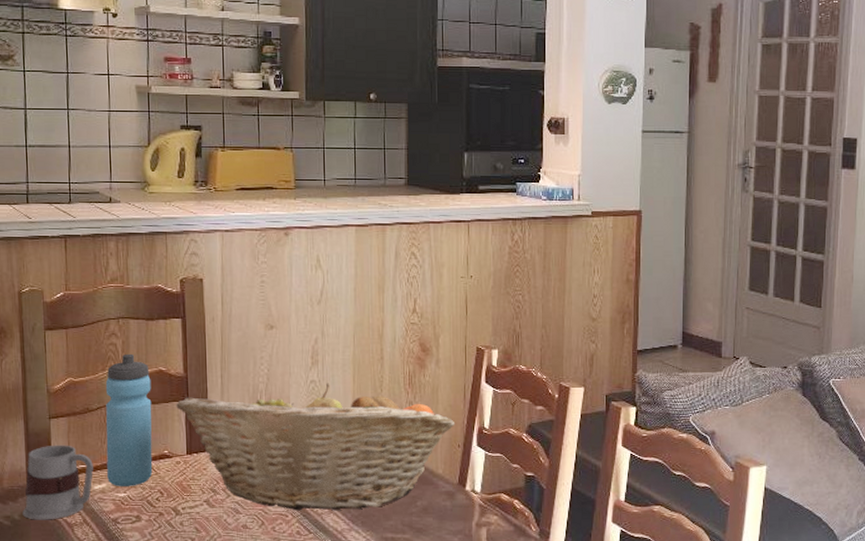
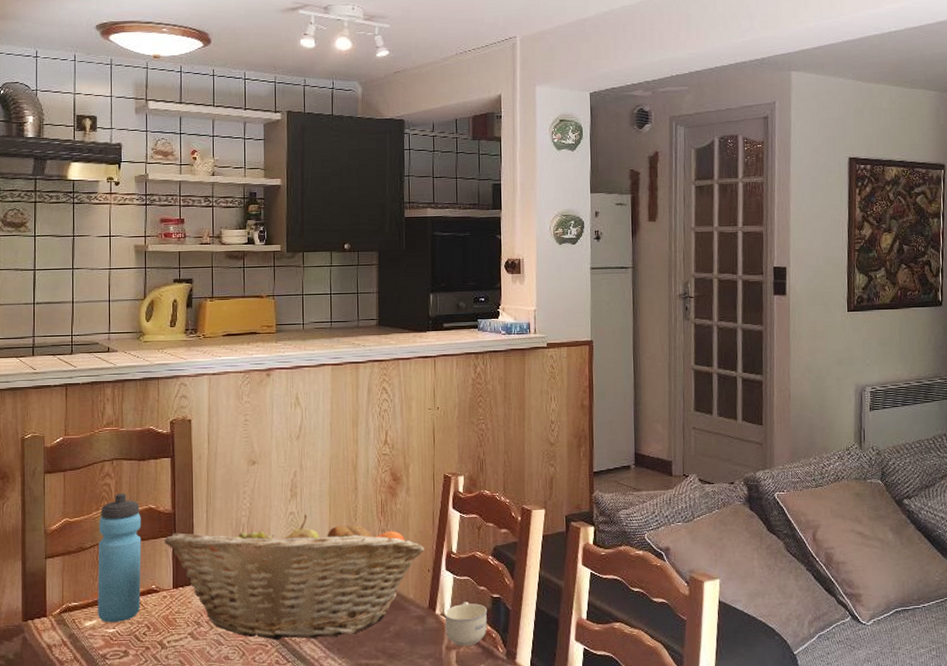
mug: present [23,445,93,520] -> none [17,583,85,659]
cup: none [475,479,521,525] -> present [444,601,488,647]

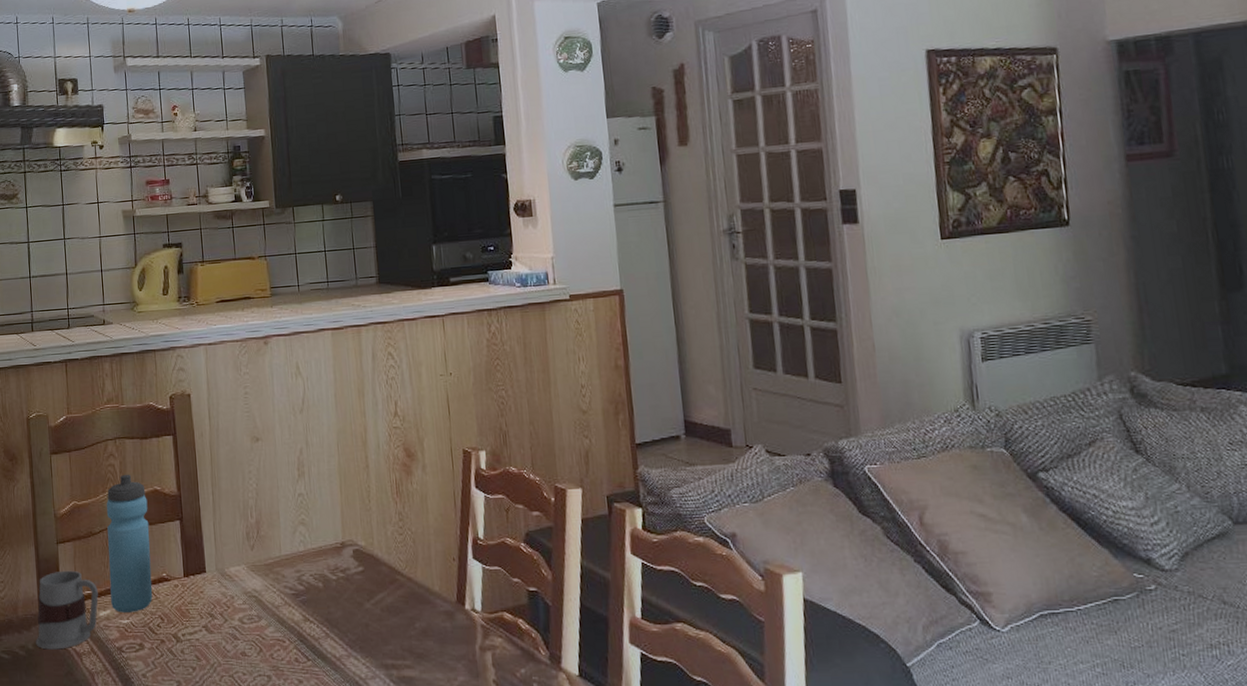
mug: none [17,583,85,659] -> present [36,570,98,650]
fruit basket: present [164,514,425,640] -> none [171,495,448,636]
cup: present [444,601,488,647] -> none [475,595,525,648]

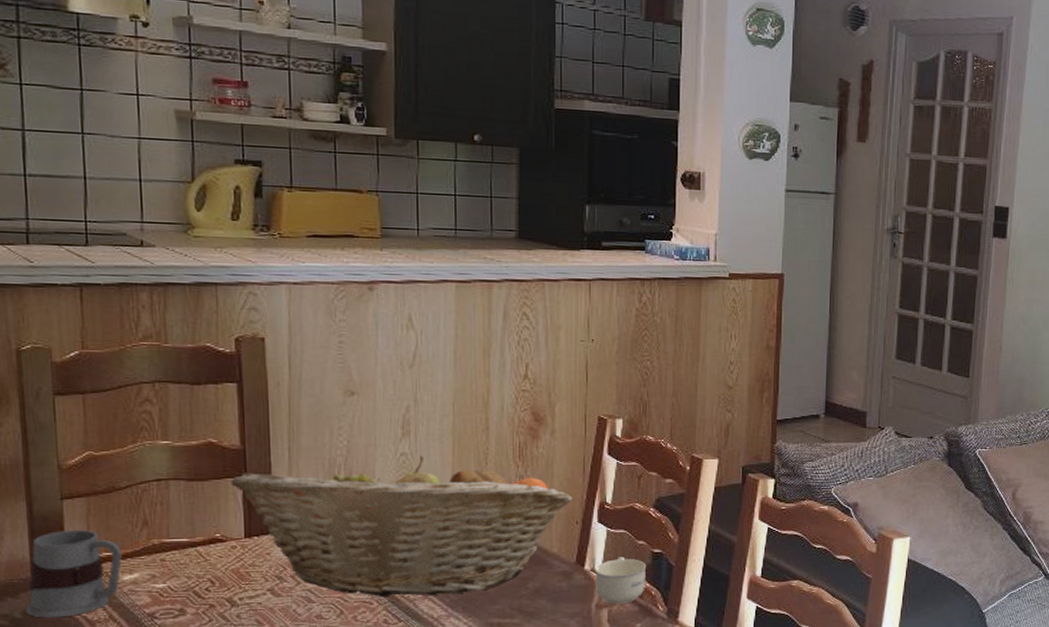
water bottle: present [106,474,153,613] -> none [137,423,201,576]
fruit basket: none [171,495,448,636] -> present [231,456,573,598]
cup: none [475,595,525,648] -> present [595,557,647,605]

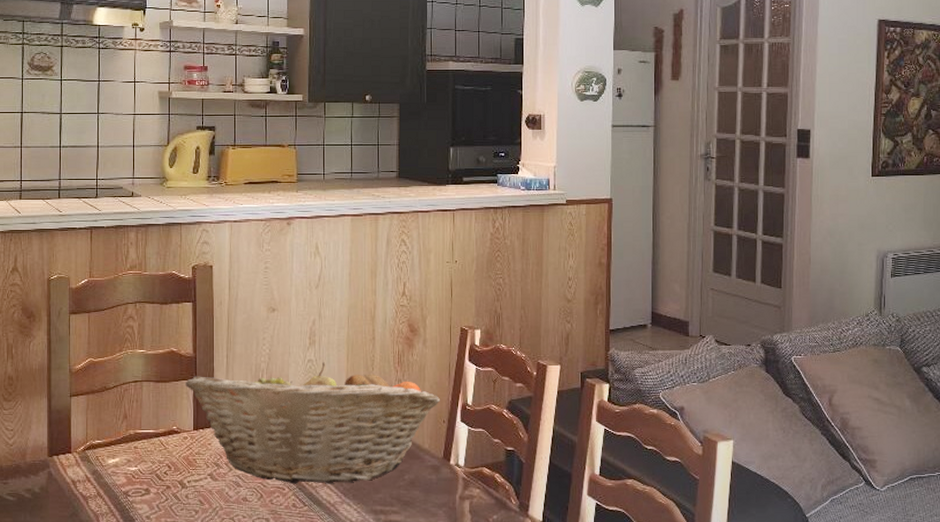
mug: present [26,529,122,618] -> none [43,421,108,493]
cup: present [595,557,647,605] -> none [458,453,502,498]

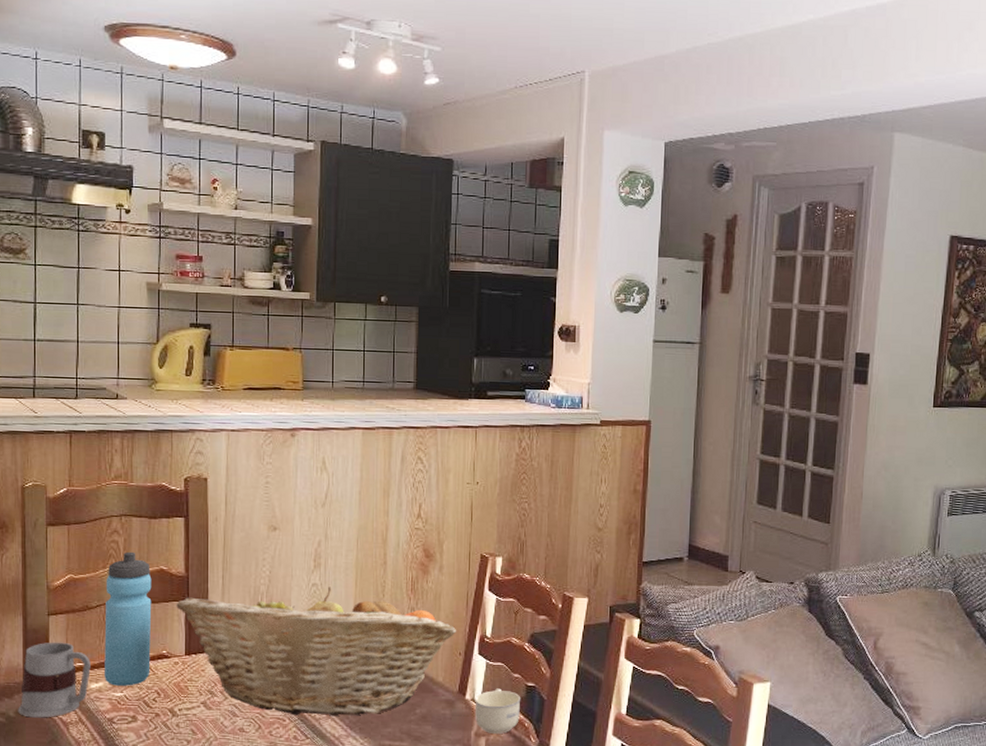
mug: none [43,421,108,493] -> present [18,642,91,718]
water bottle: none [121,335,163,461] -> present [104,551,152,686]
cup: none [458,453,502,498] -> present [474,688,521,735]

